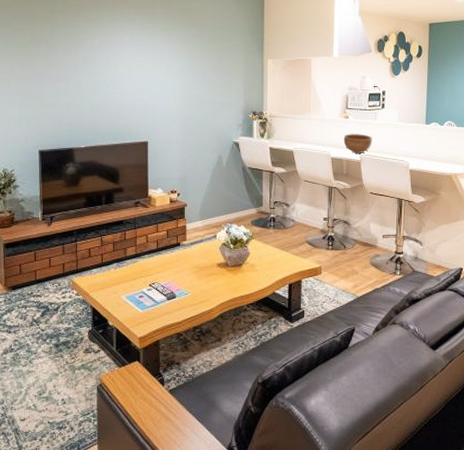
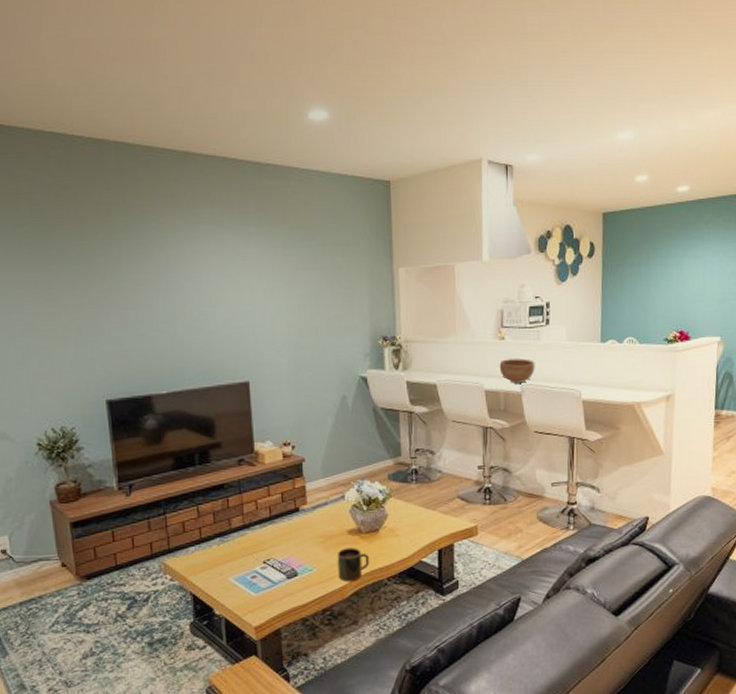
mug: none [207,278,233,305] -> present [337,547,369,581]

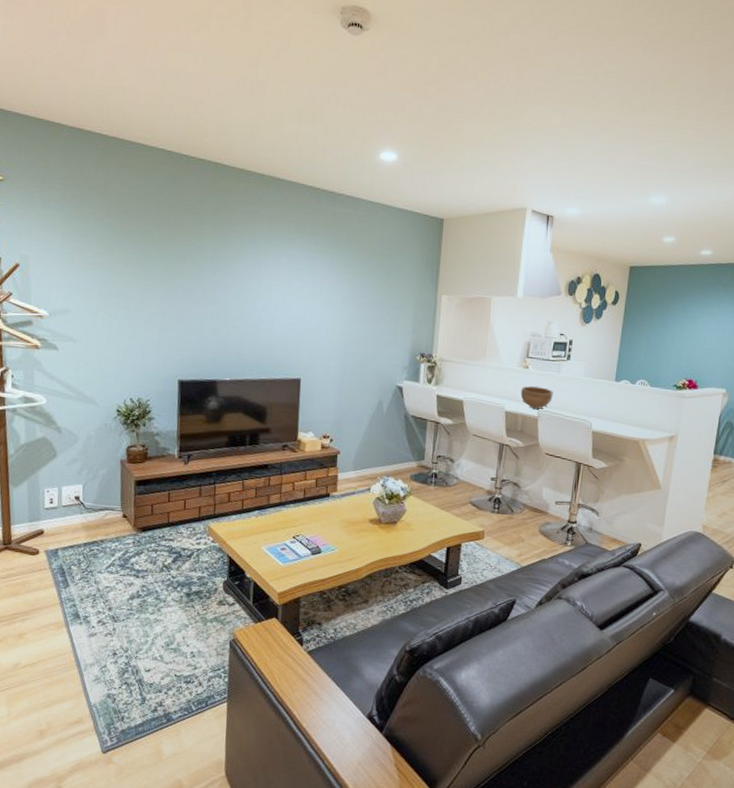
mug: present [337,547,369,581] -> none [356,534,385,564]

